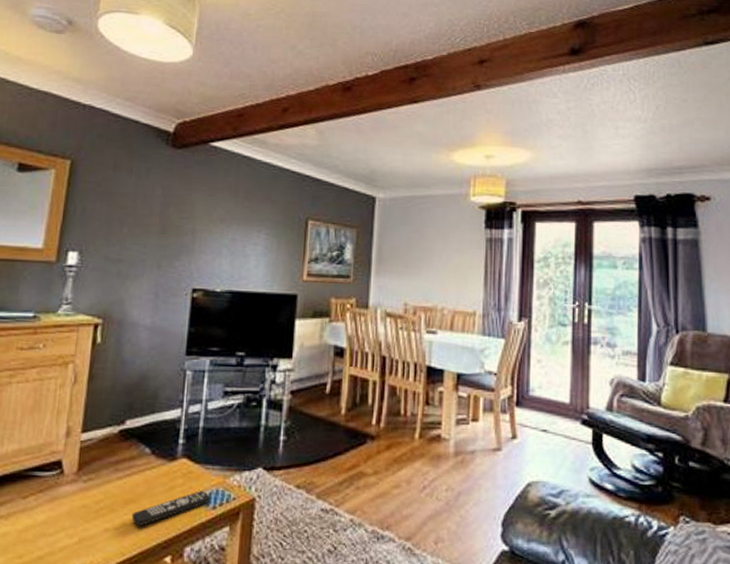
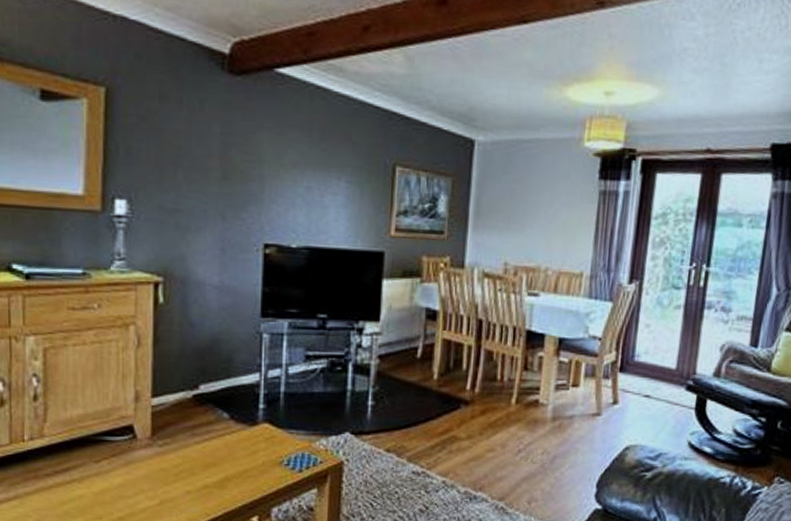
remote control: present [131,491,211,527] -> none [214,455,297,489]

